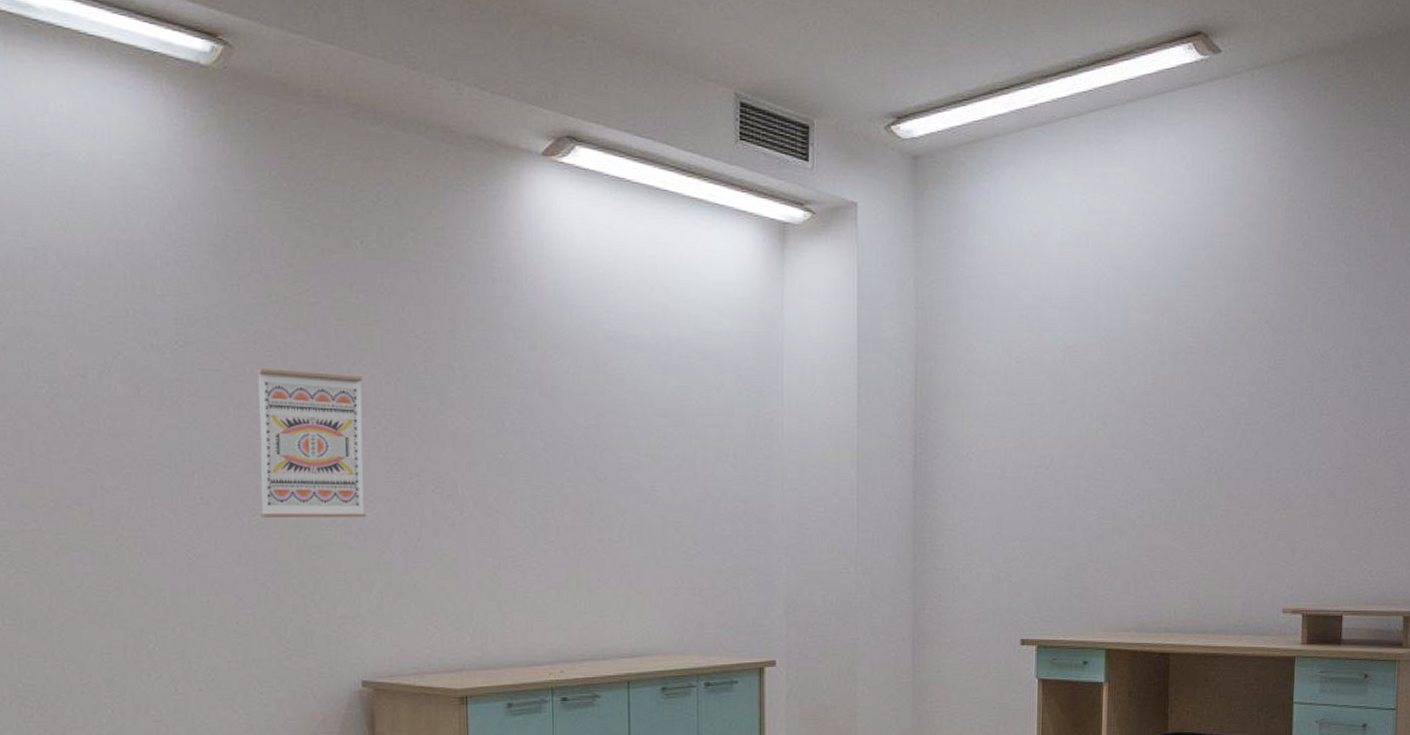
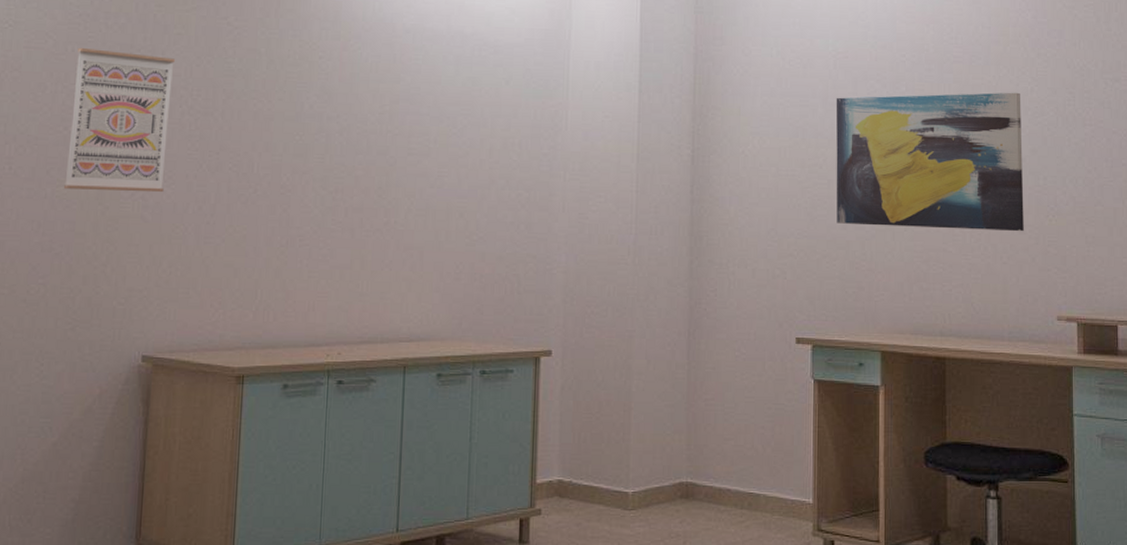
wall art: none [1063,383,1257,527] -> present [836,92,1024,232]

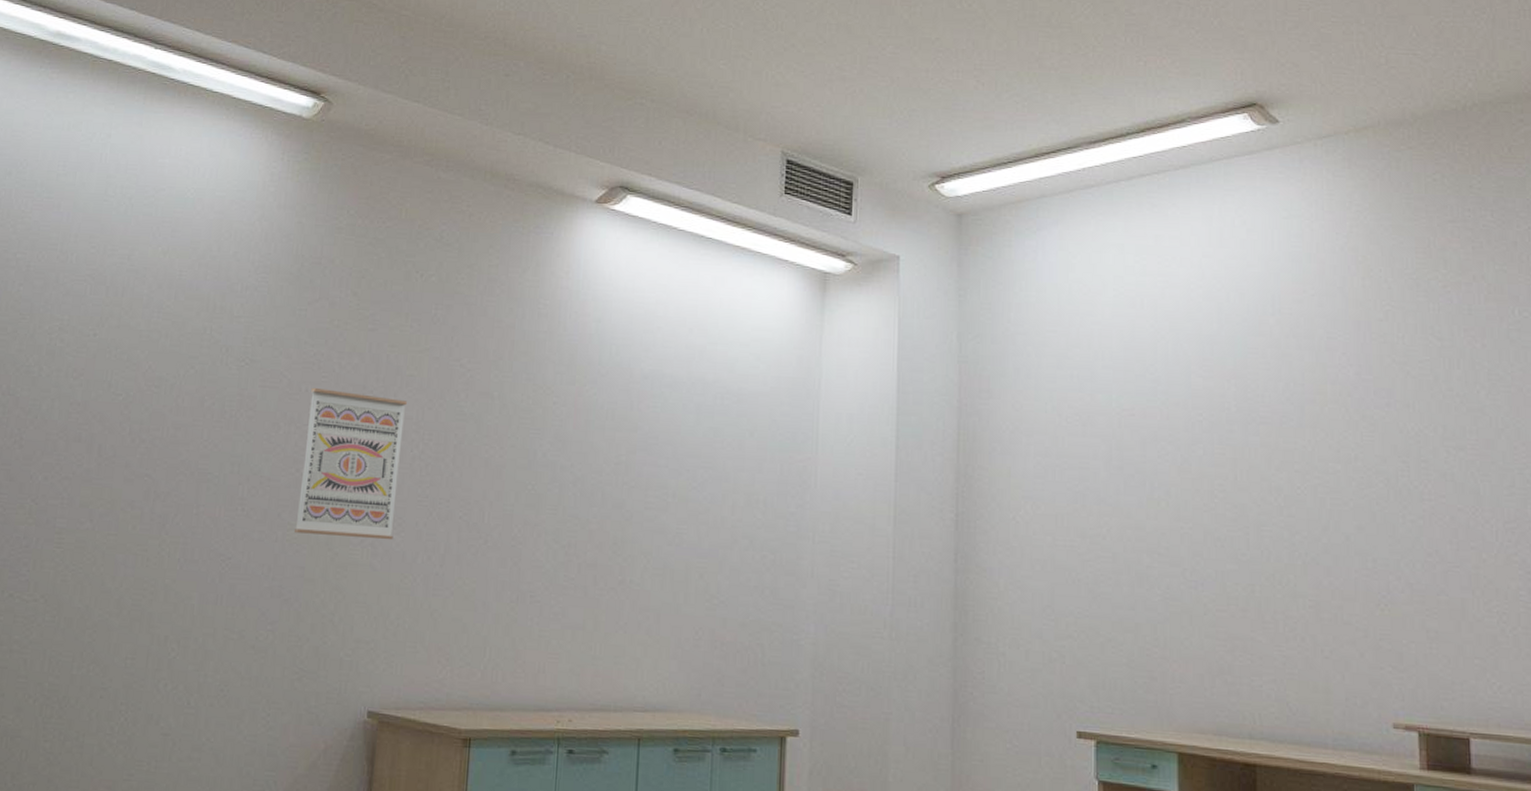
wall art: present [836,92,1024,232] -> none [1121,459,1350,622]

